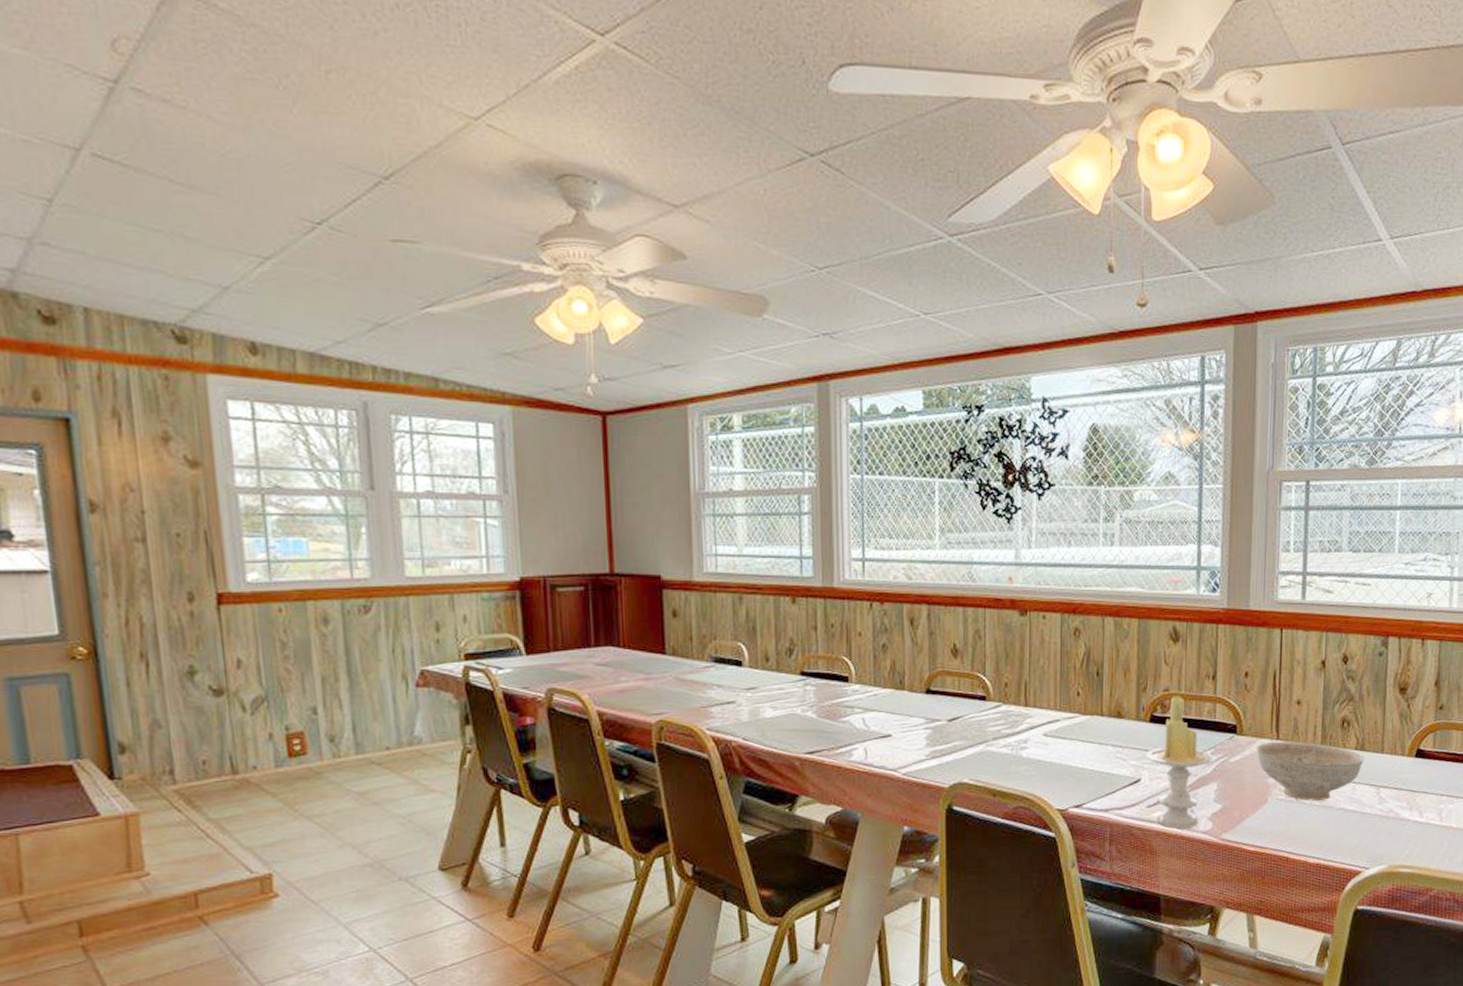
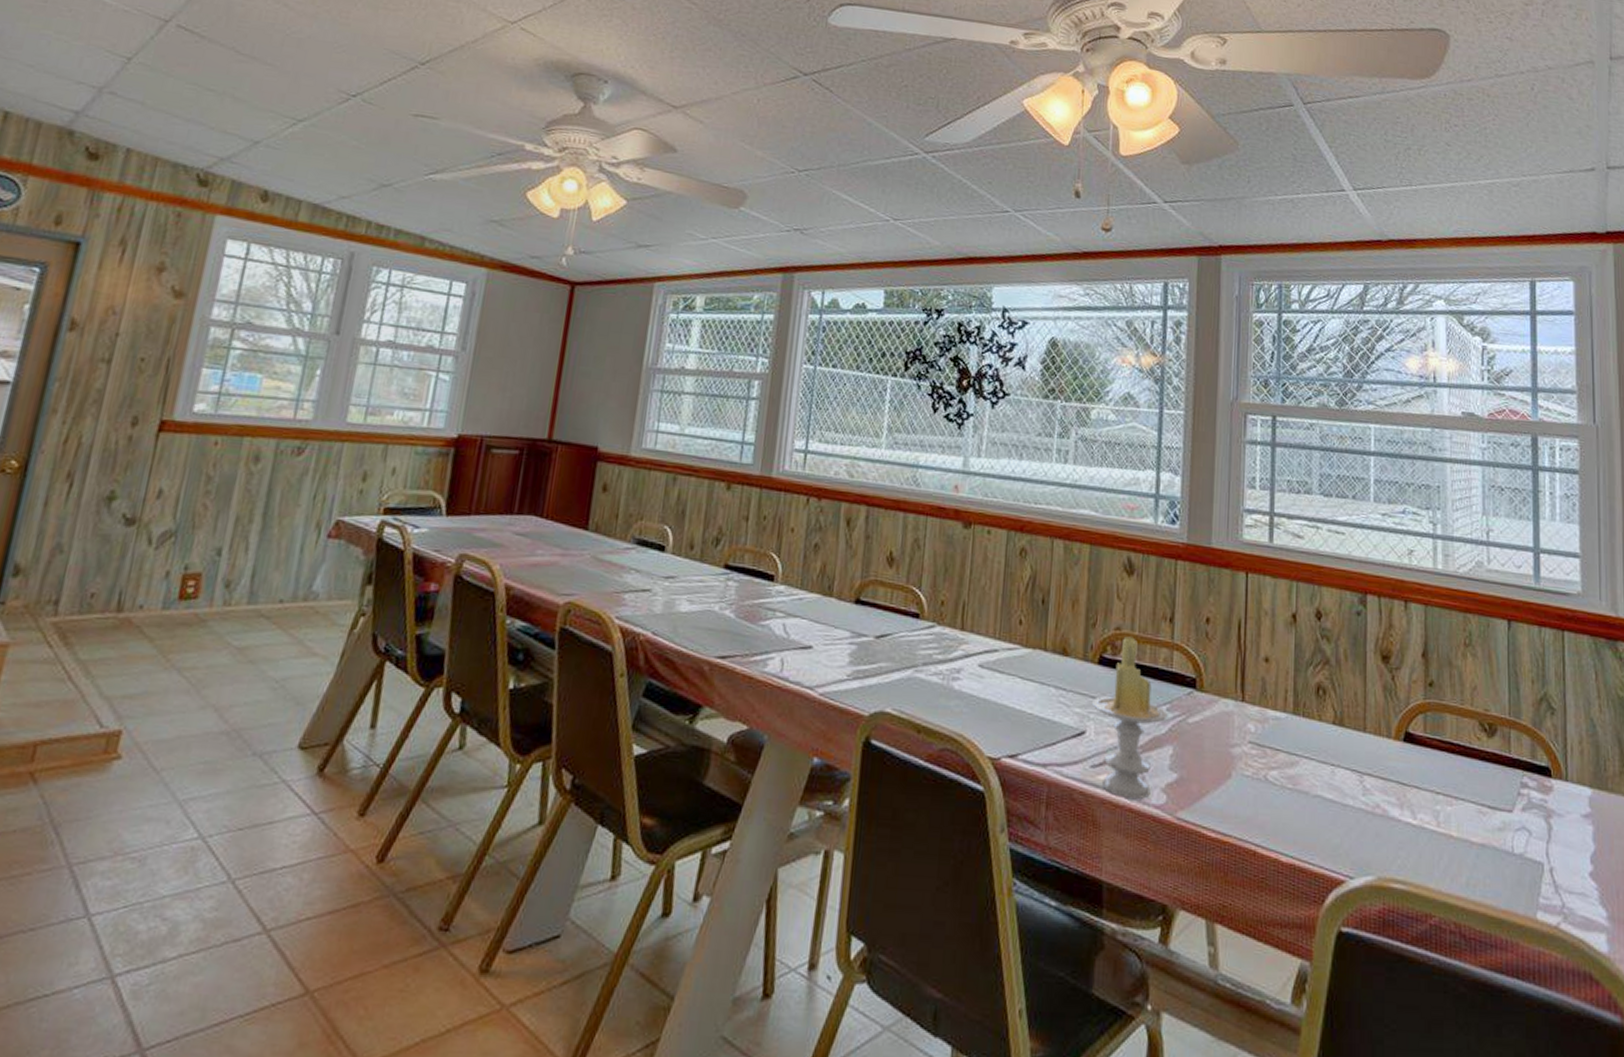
decorative bowl: present [1256,741,1364,801] -> none [1218,703,1344,783]

